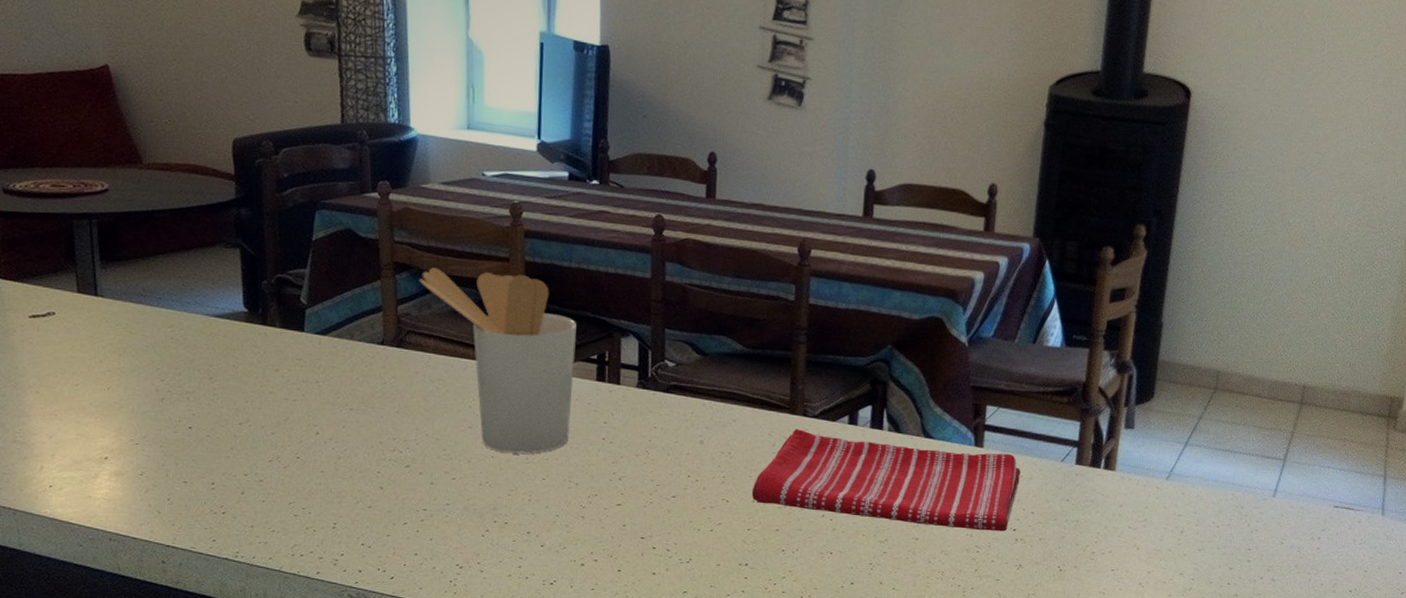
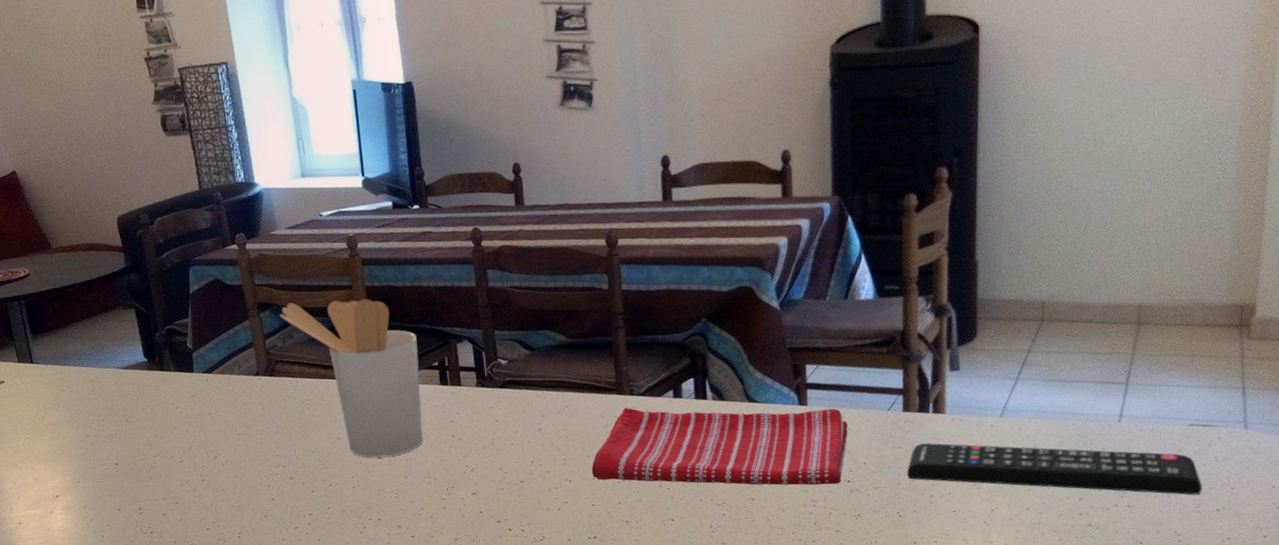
remote control: none [1072,499,1340,575] -> present [907,443,1202,495]

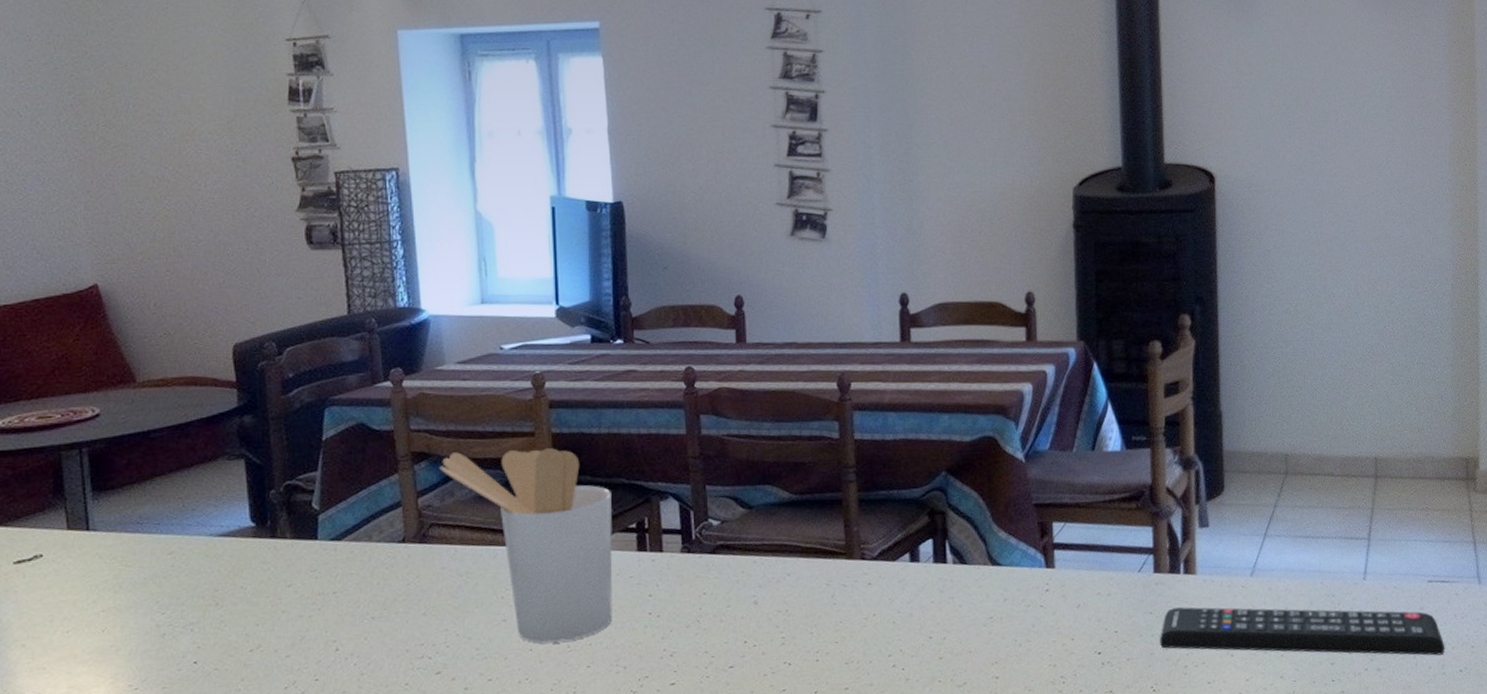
dish towel: present [591,408,848,486] -> none [814,571,1098,662]

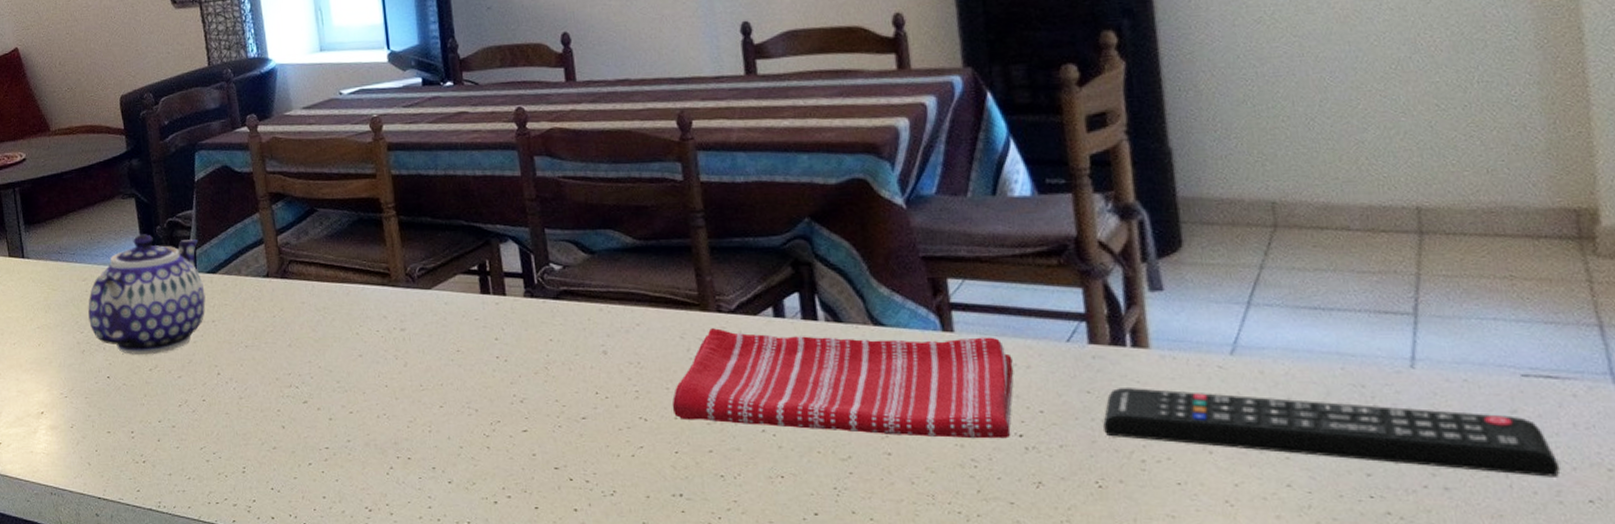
teapot: none [173,499,327,635] -> present [88,234,206,355]
utensil holder: present [439,448,613,643] -> none [293,189,461,380]
dish towel: none [814,571,1098,662] -> present [671,328,1014,439]

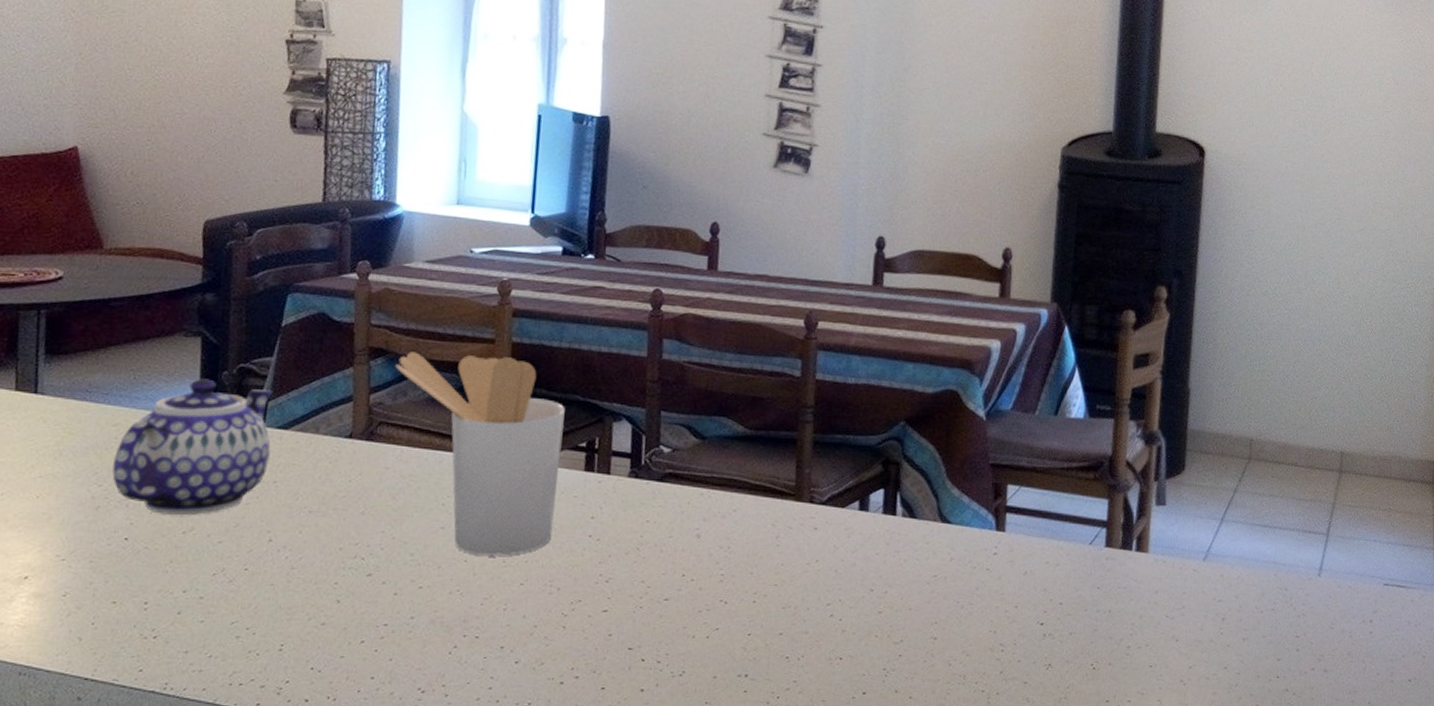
utensil holder: none [293,189,461,380] -> present [395,351,565,556]
dish towel: present [671,328,1014,439] -> none [752,518,1046,626]
remote control: present [1103,388,1560,477] -> none [1104,585,1396,662]

